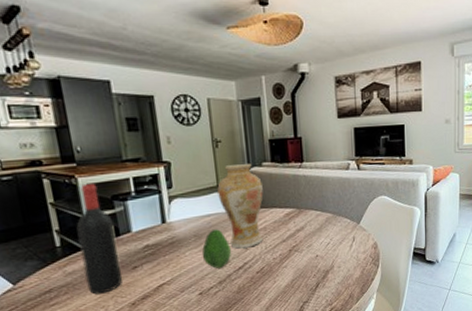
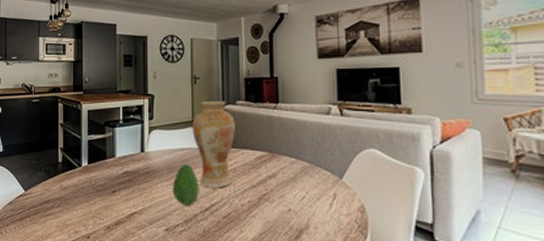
wine bottle: present [76,183,123,295] -> none [74,109,103,212]

